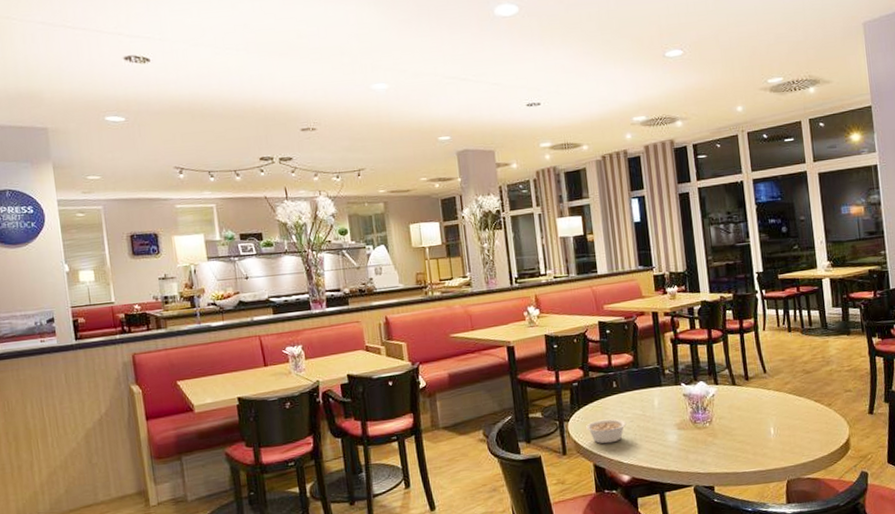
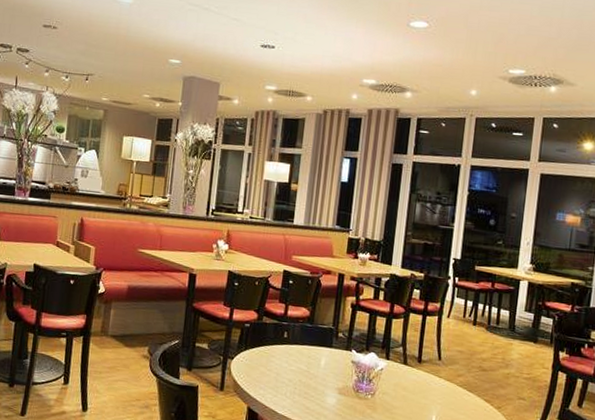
legume: present [586,418,634,444] -> none [248,365,296,391]

